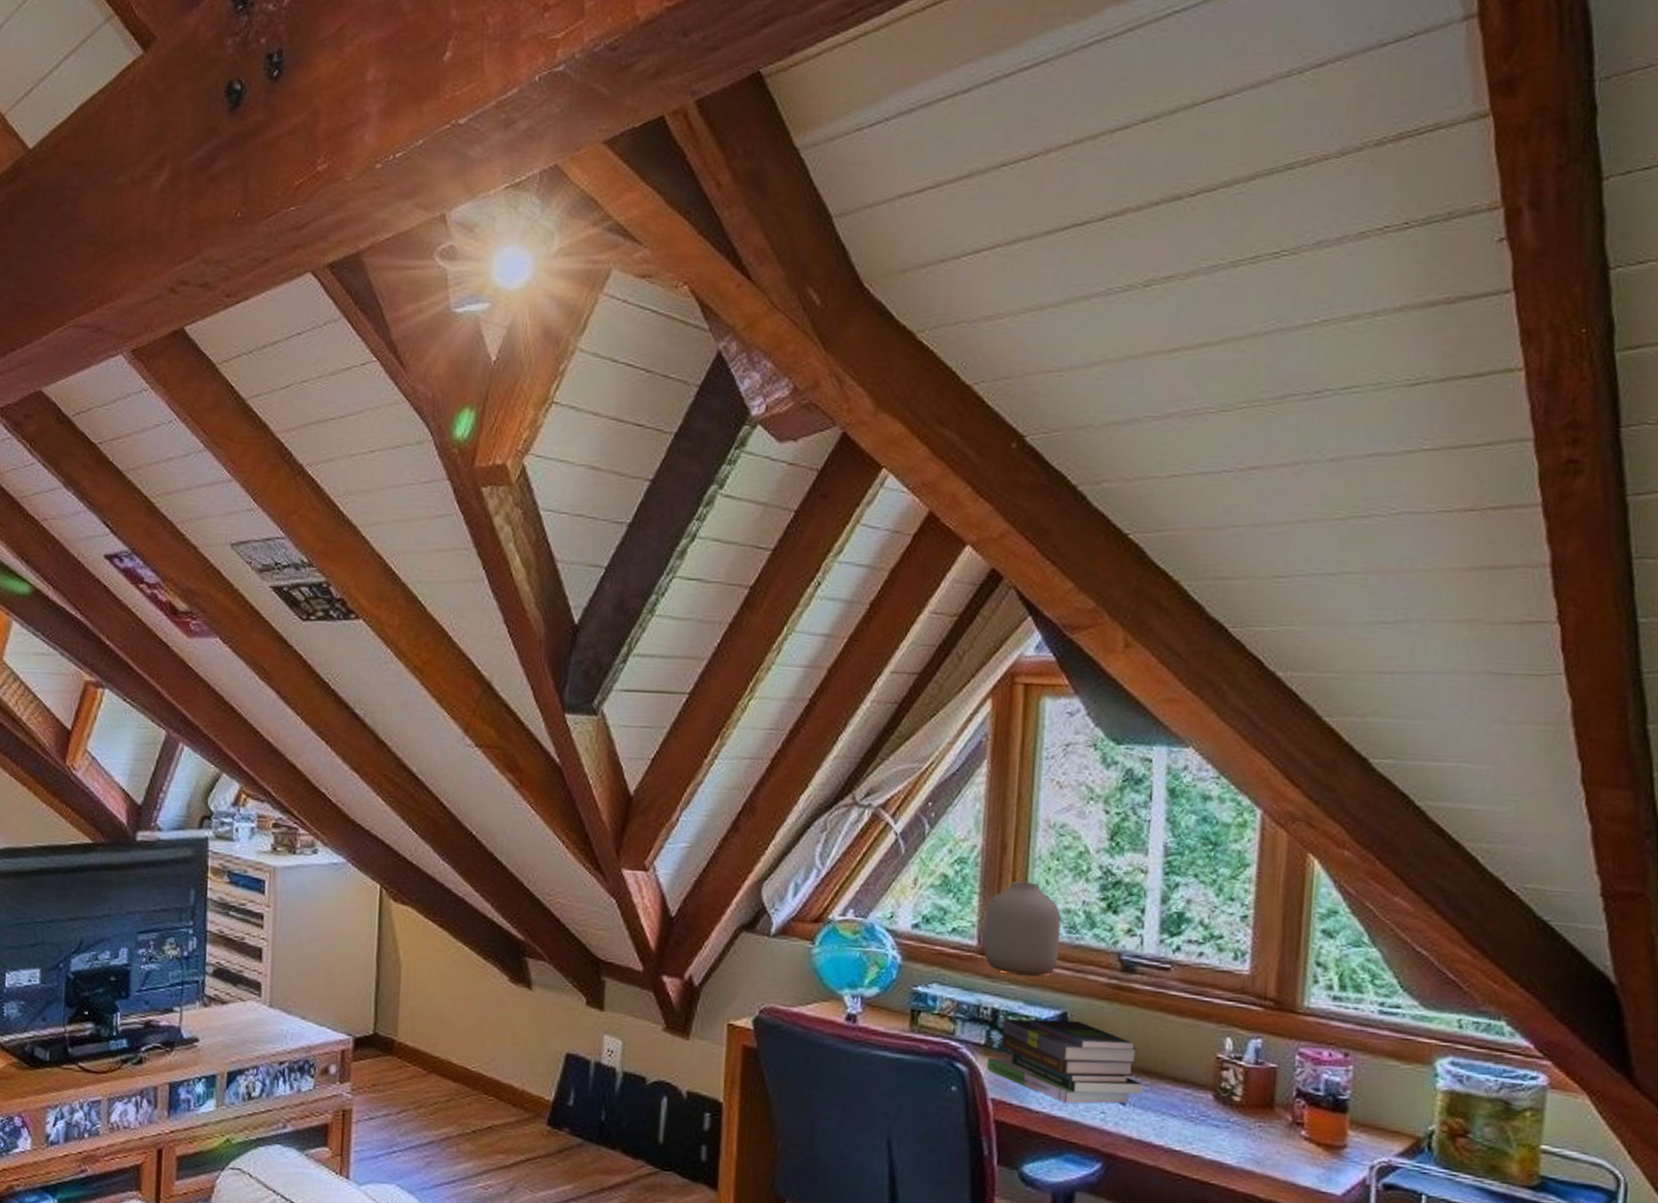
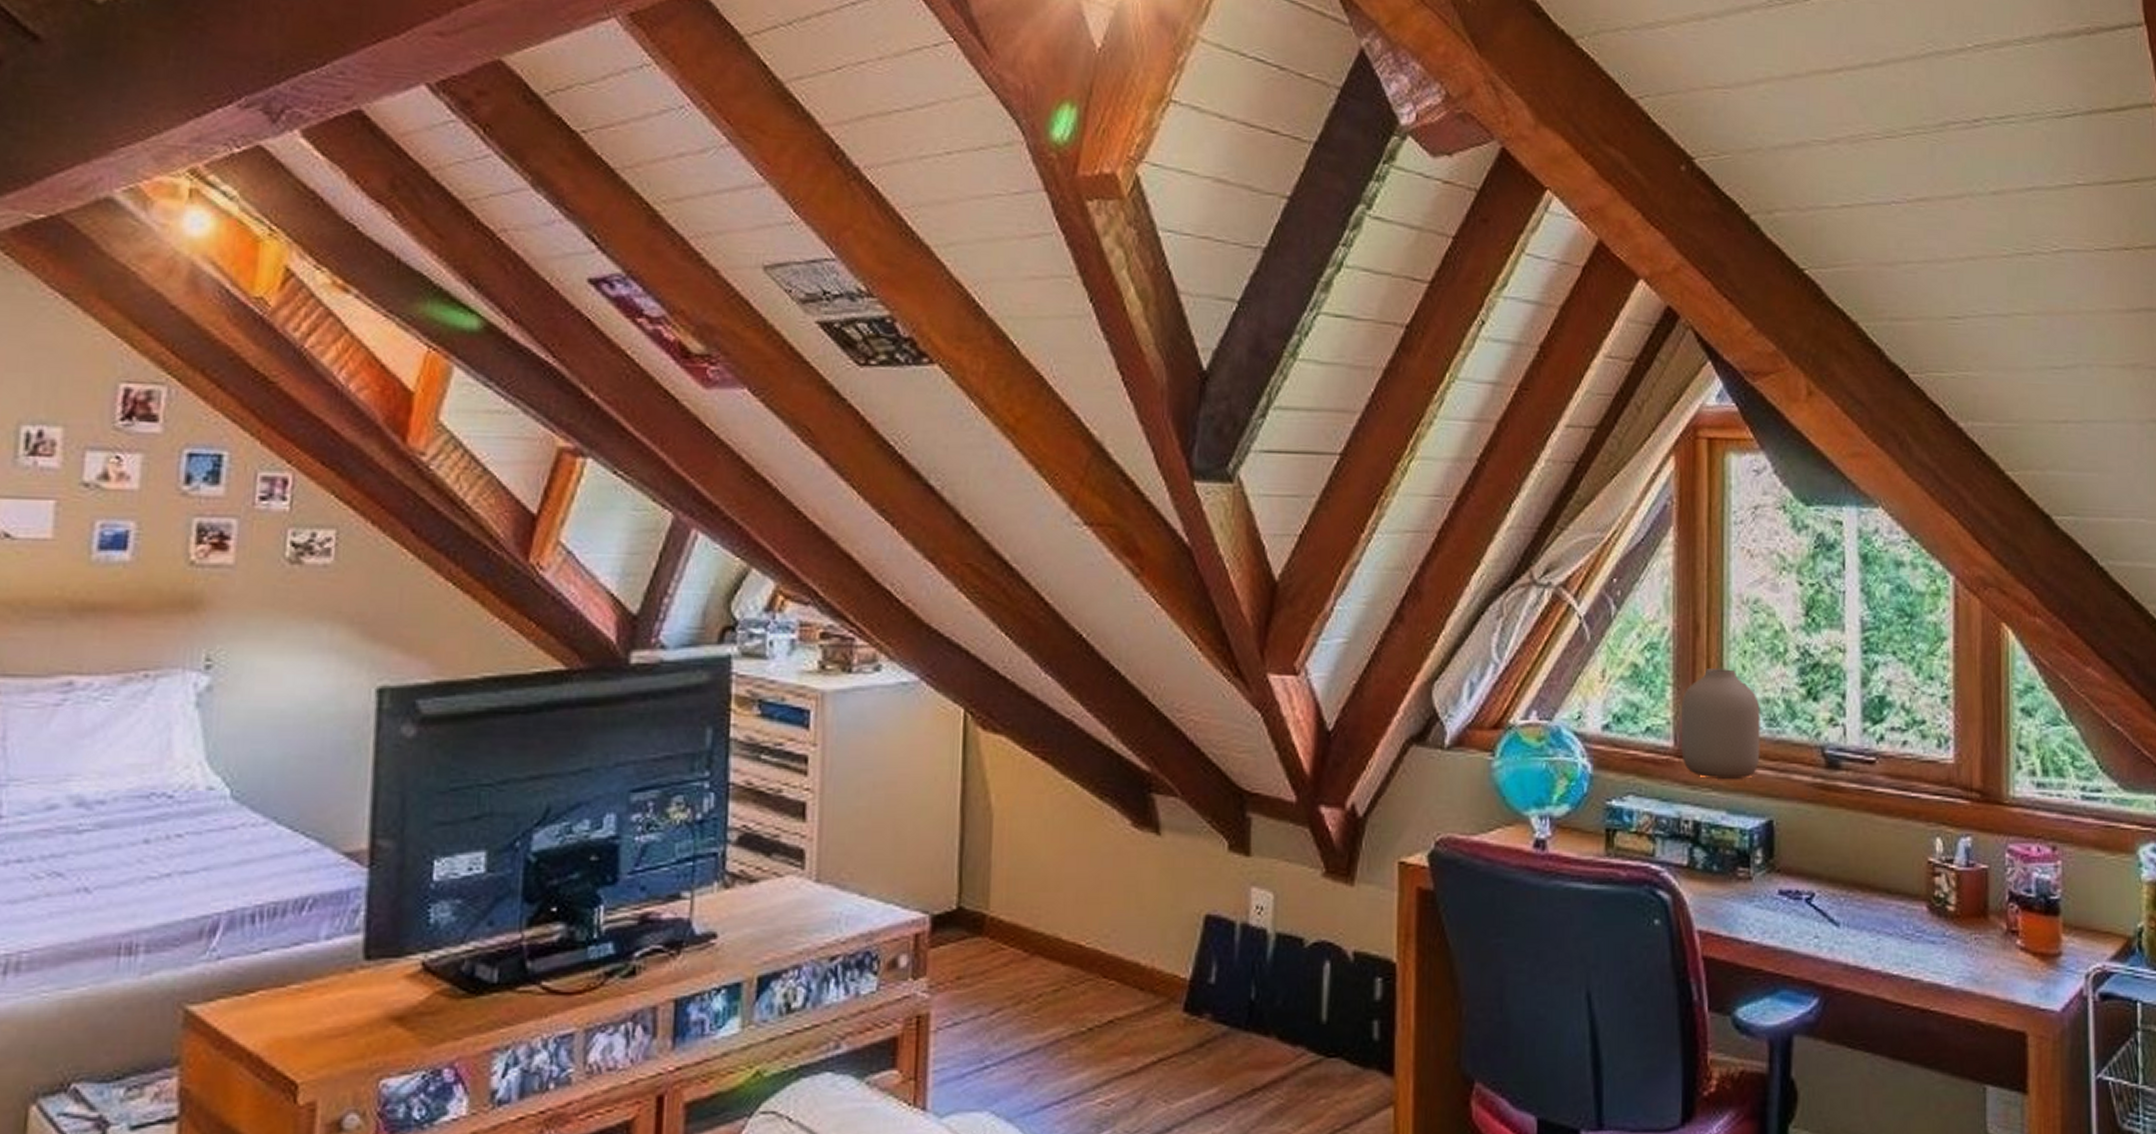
books: present [987,1018,1144,1104] -> none [1692,829,1856,930]

